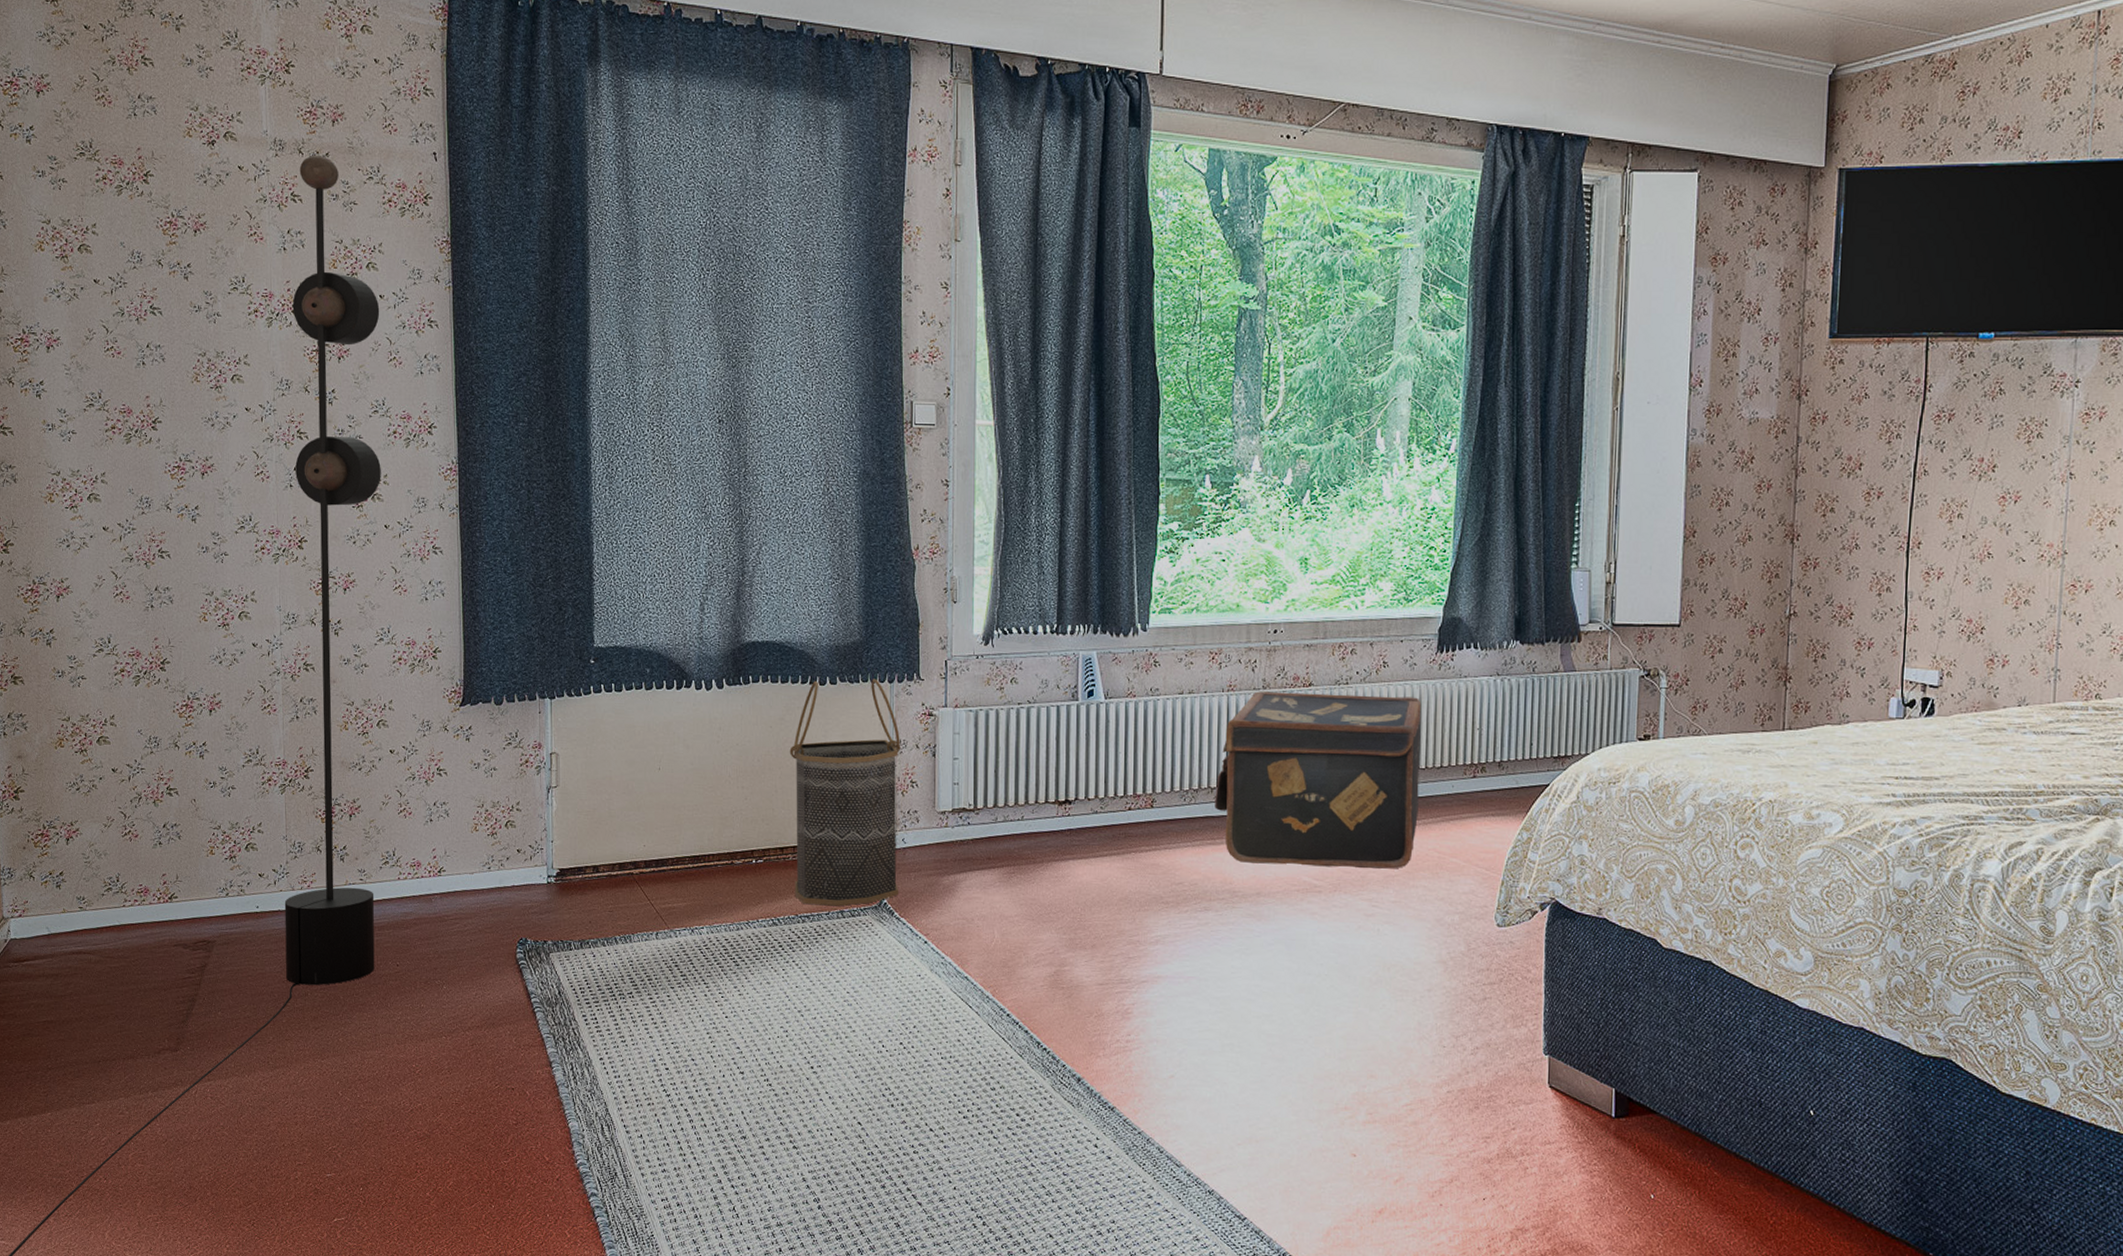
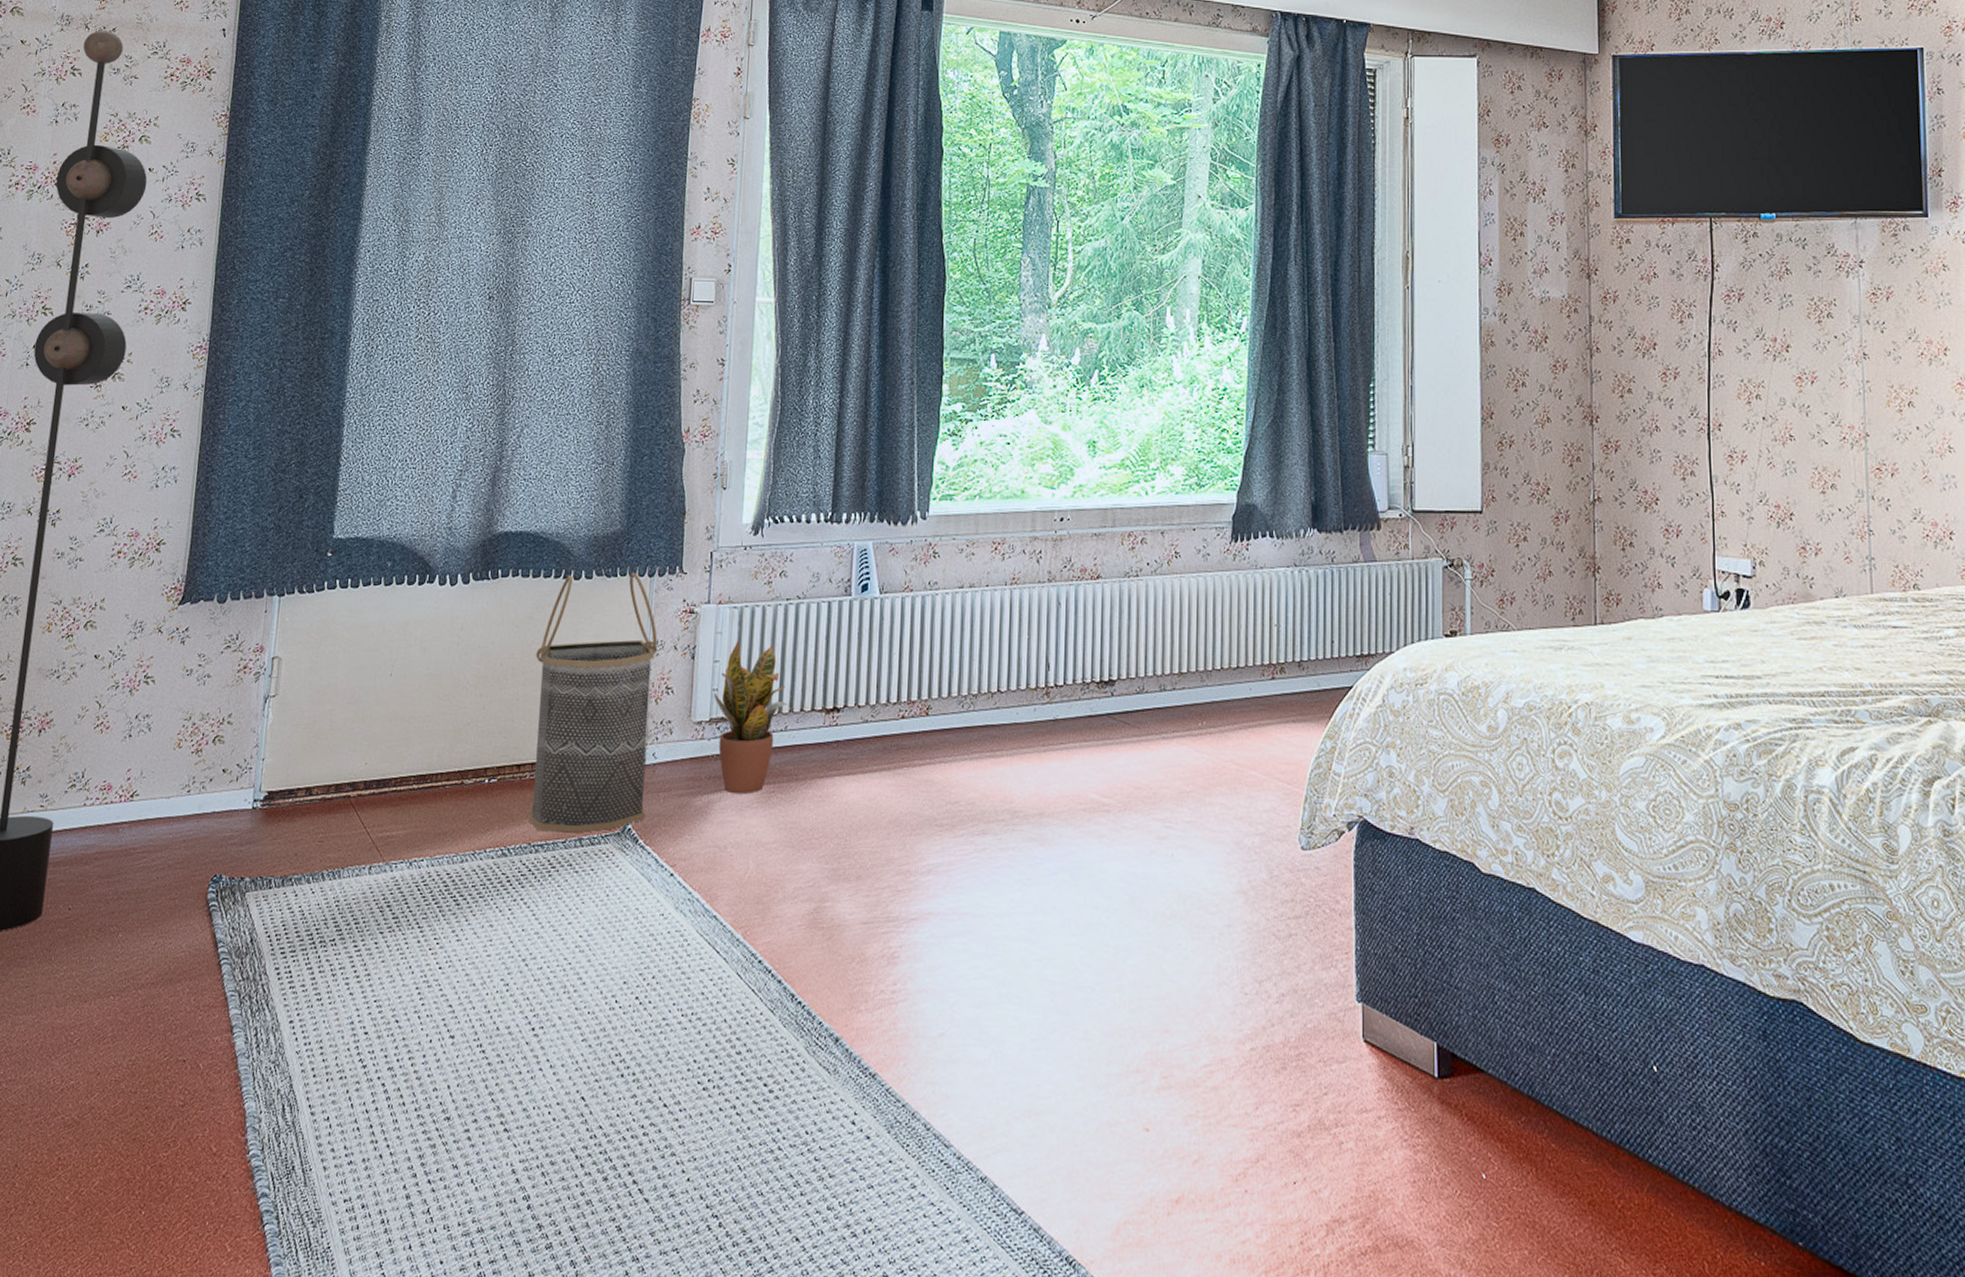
potted plant: none [954,740,1025,874] -> present [713,640,790,794]
suitcase: present [1215,691,1422,869] -> none [995,584,1216,784]

